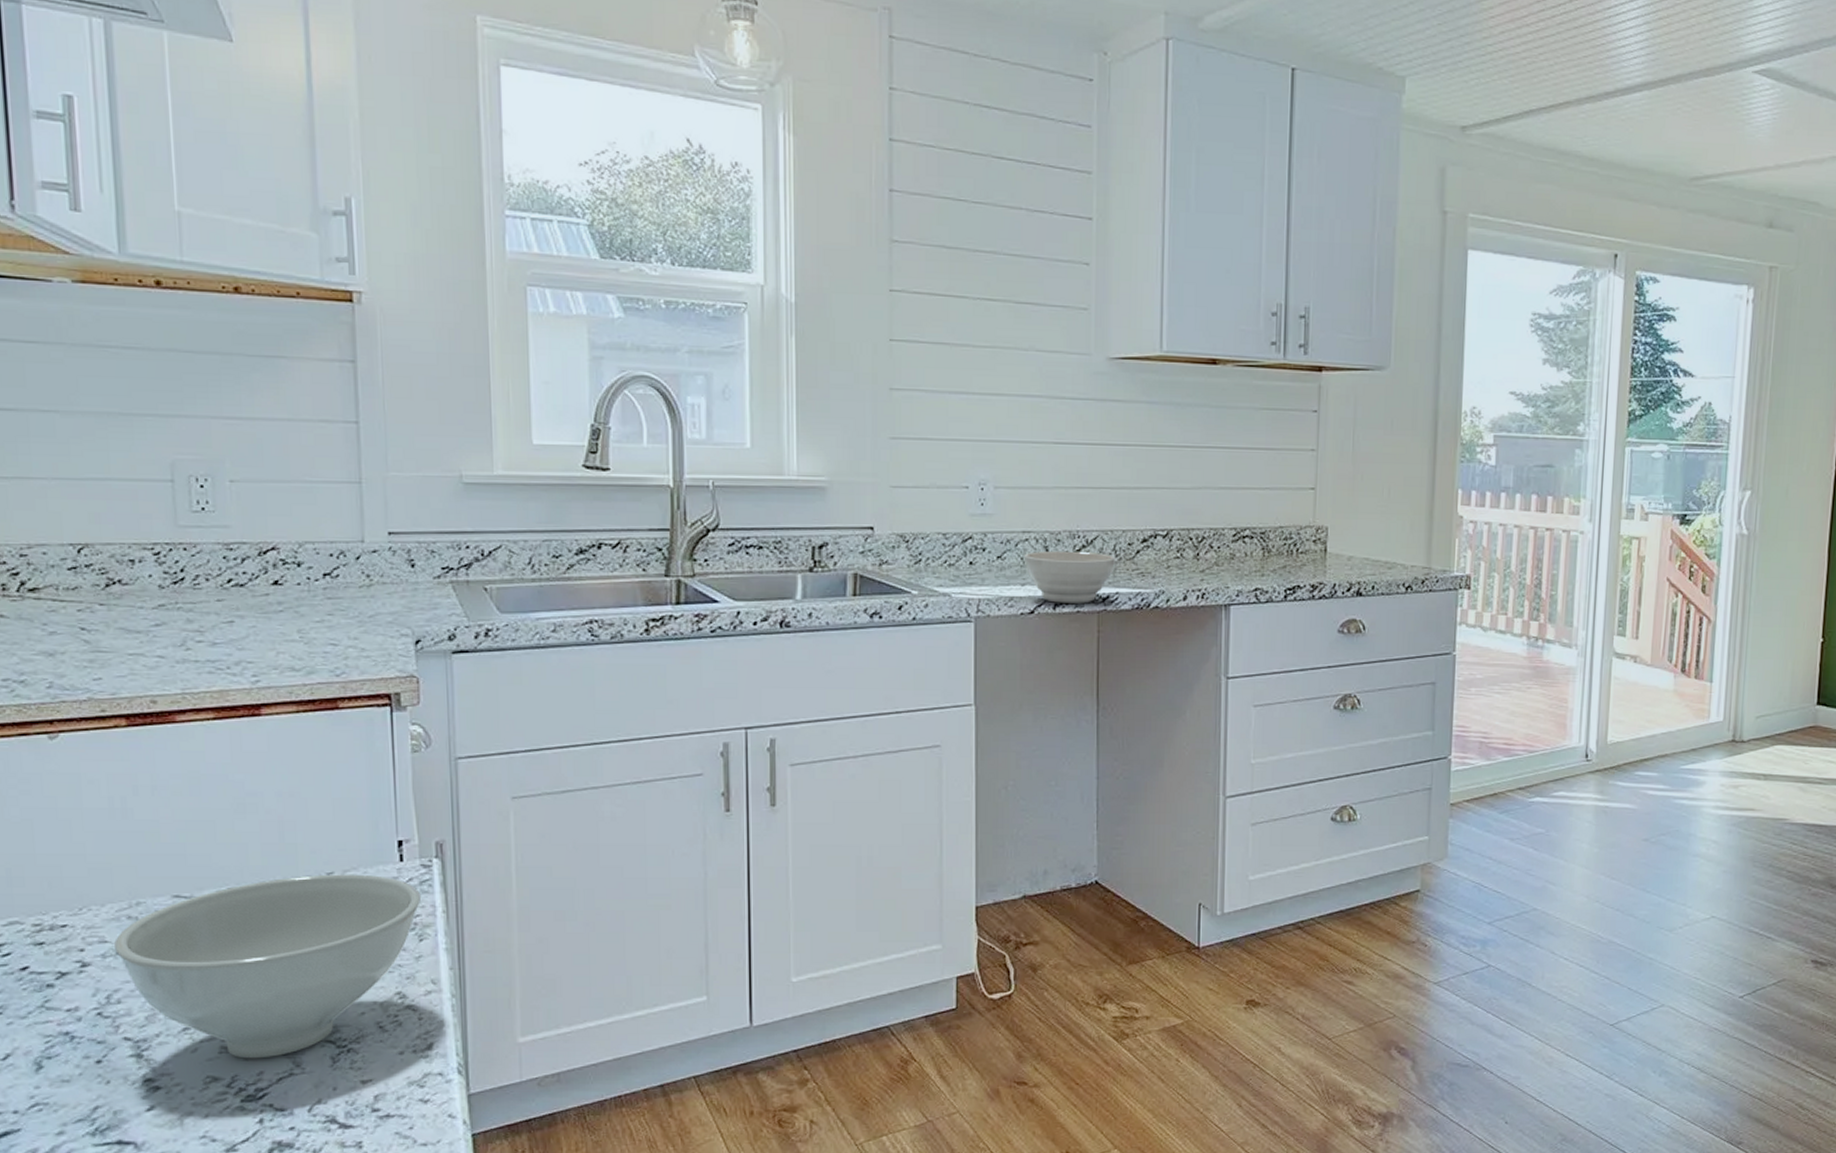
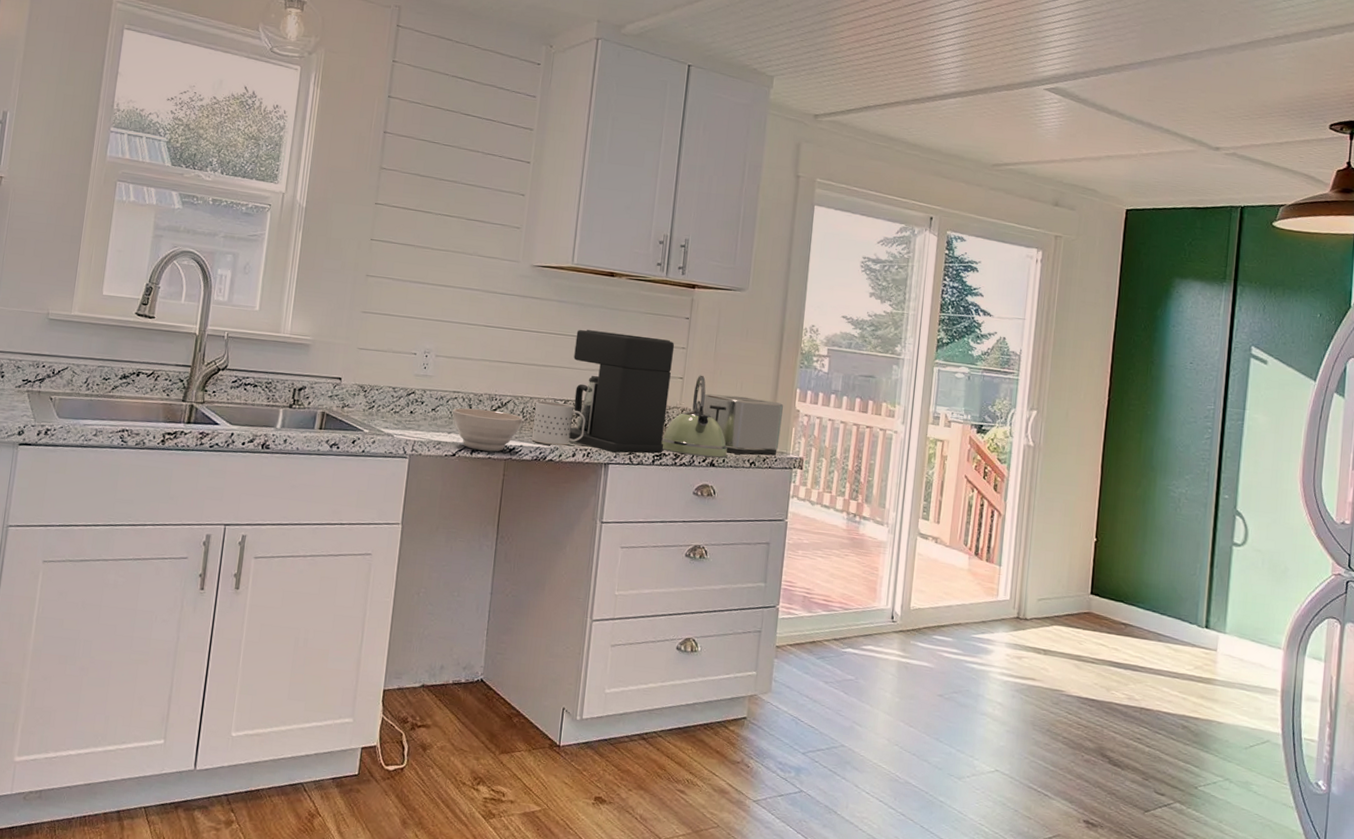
mug: none [1129,533,1196,588] -> present [531,400,586,446]
coffee maker: none [1174,437,1302,591] -> present [569,329,675,454]
kettle: none [1293,482,1378,585] -> present [661,375,728,459]
toaster: none [1342,504,1444,580] -> present [702,393,784,456]

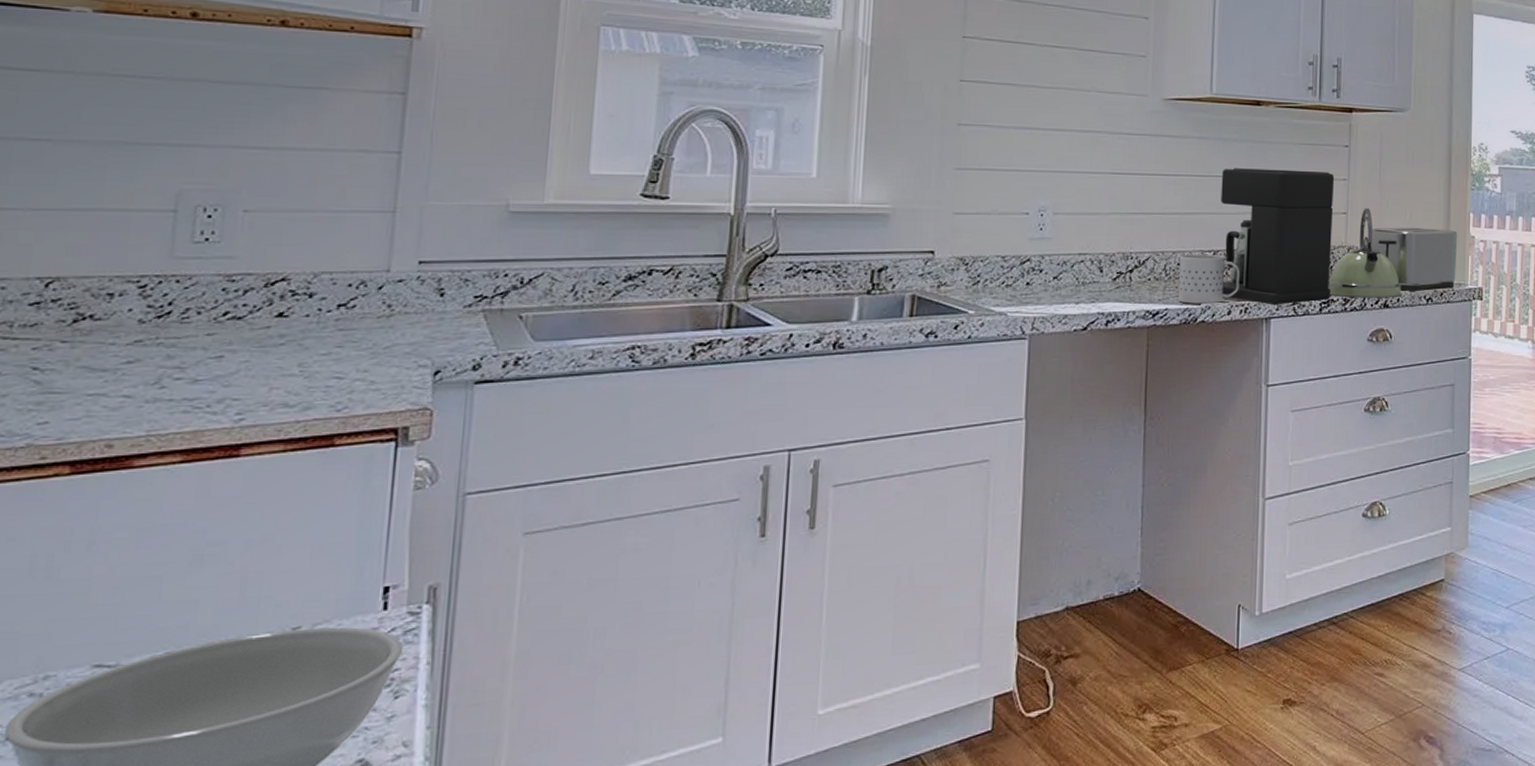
bowl: present [452,407,523,452] -> none [1079,271,1166,319]

